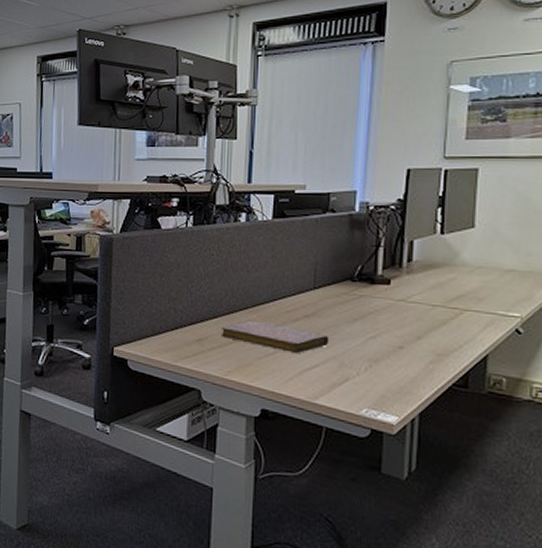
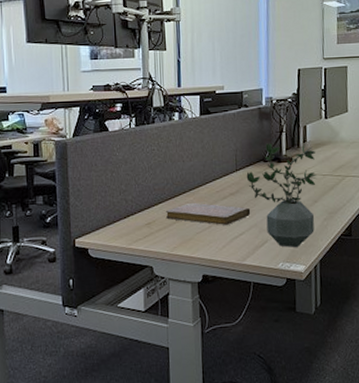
potted plant: none [327,257,423,393] -> present [246,142,317,248]

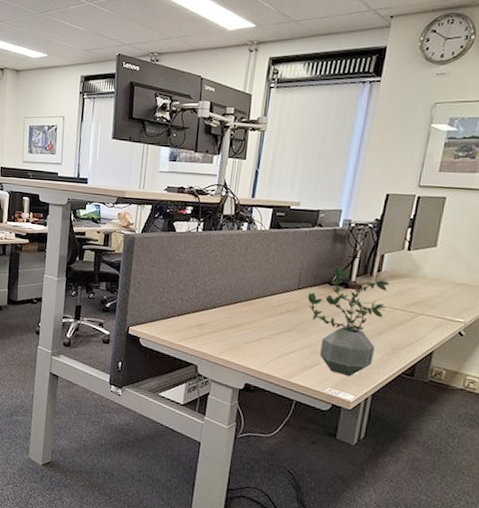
notebook: present [165,202,251,225] -> none [217,312,306,341]

